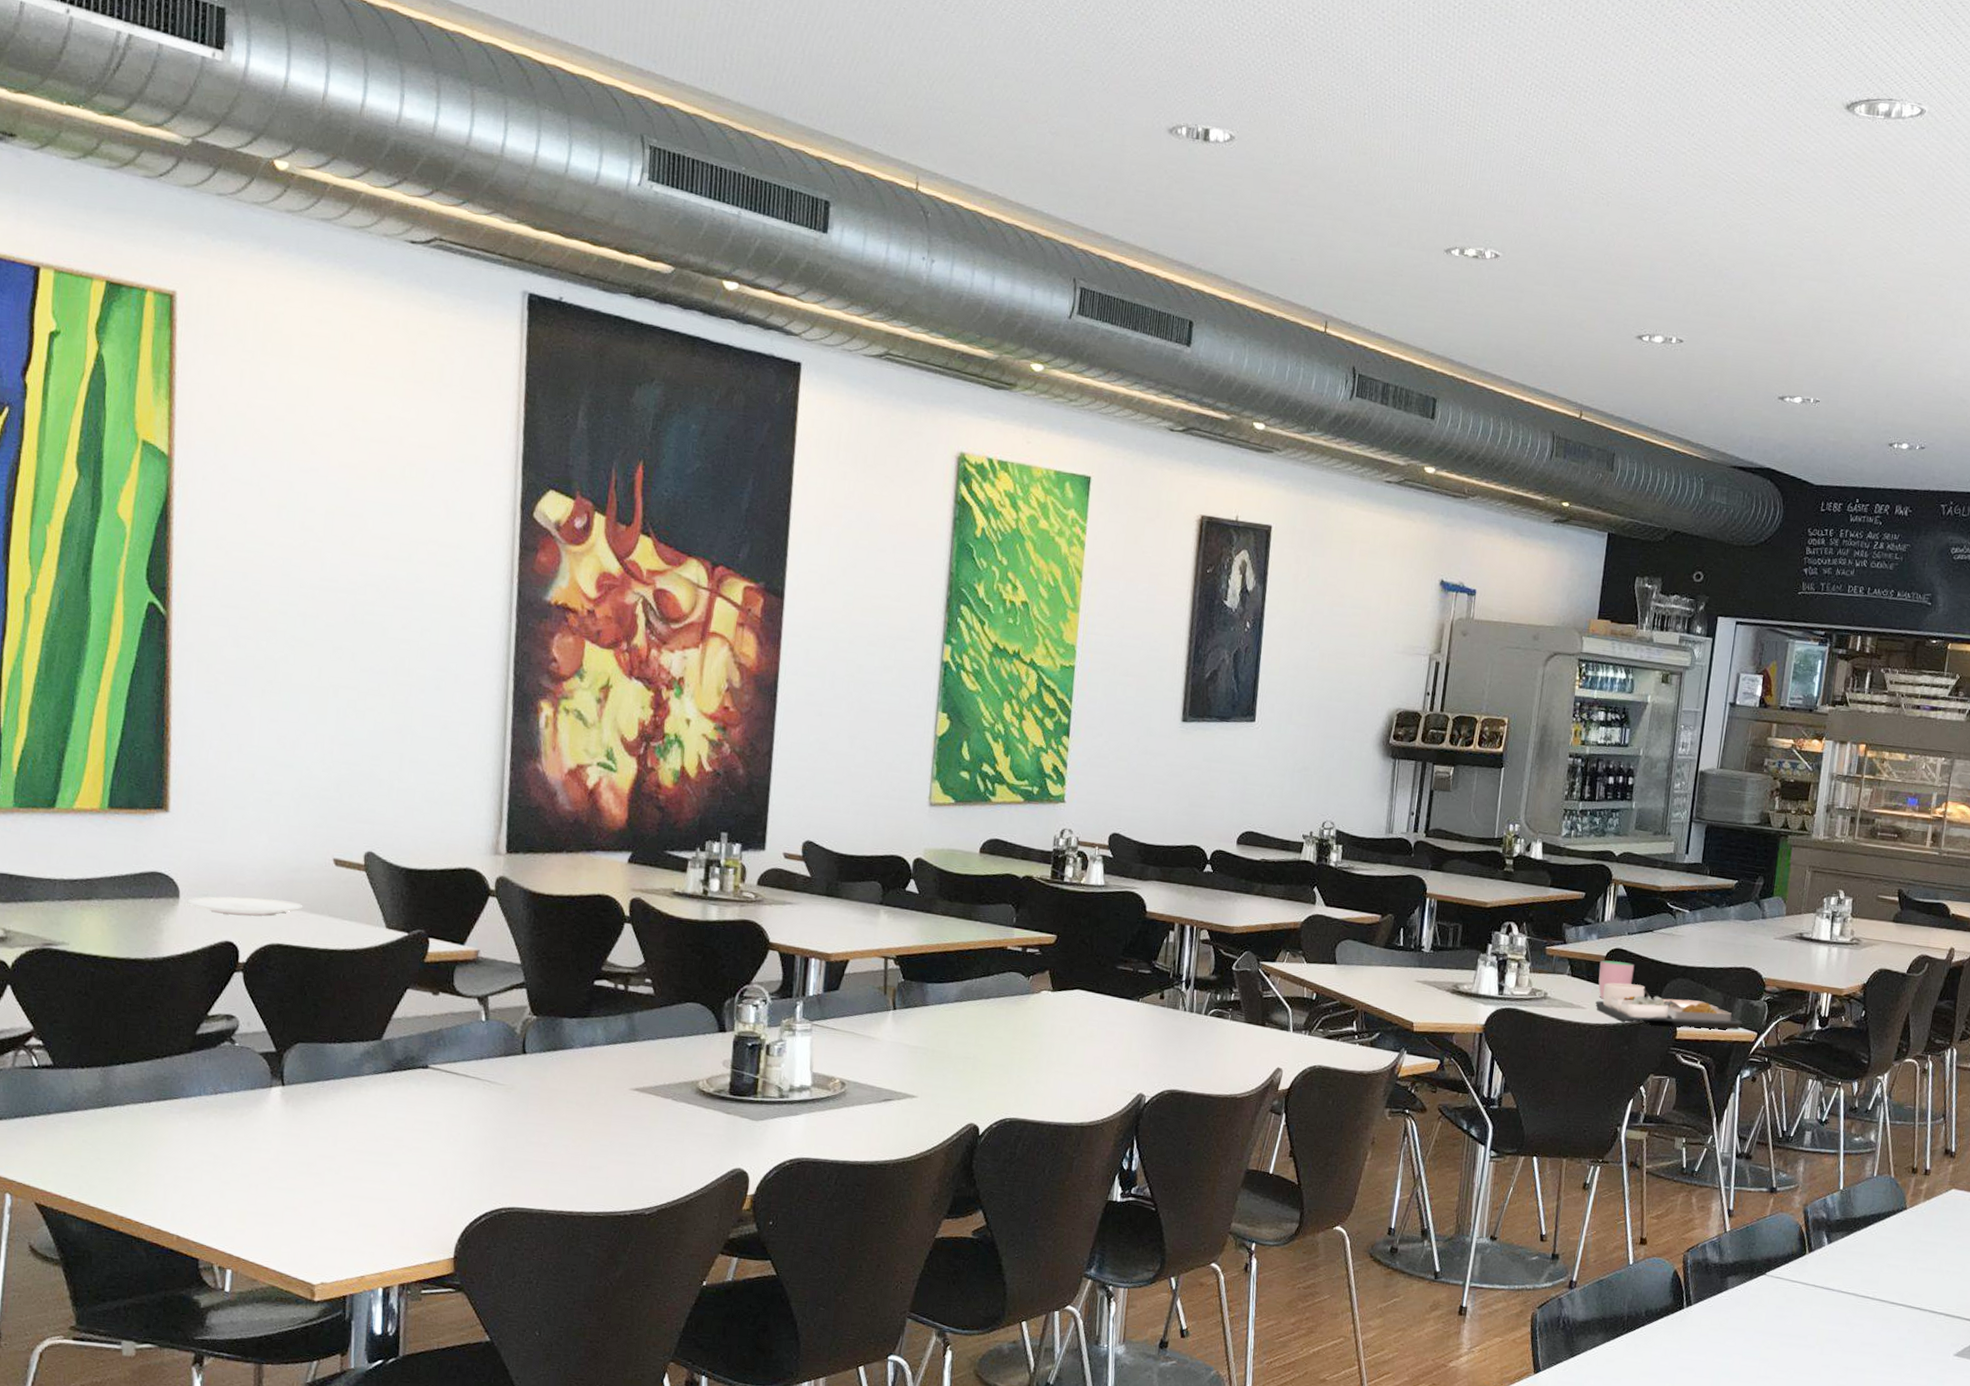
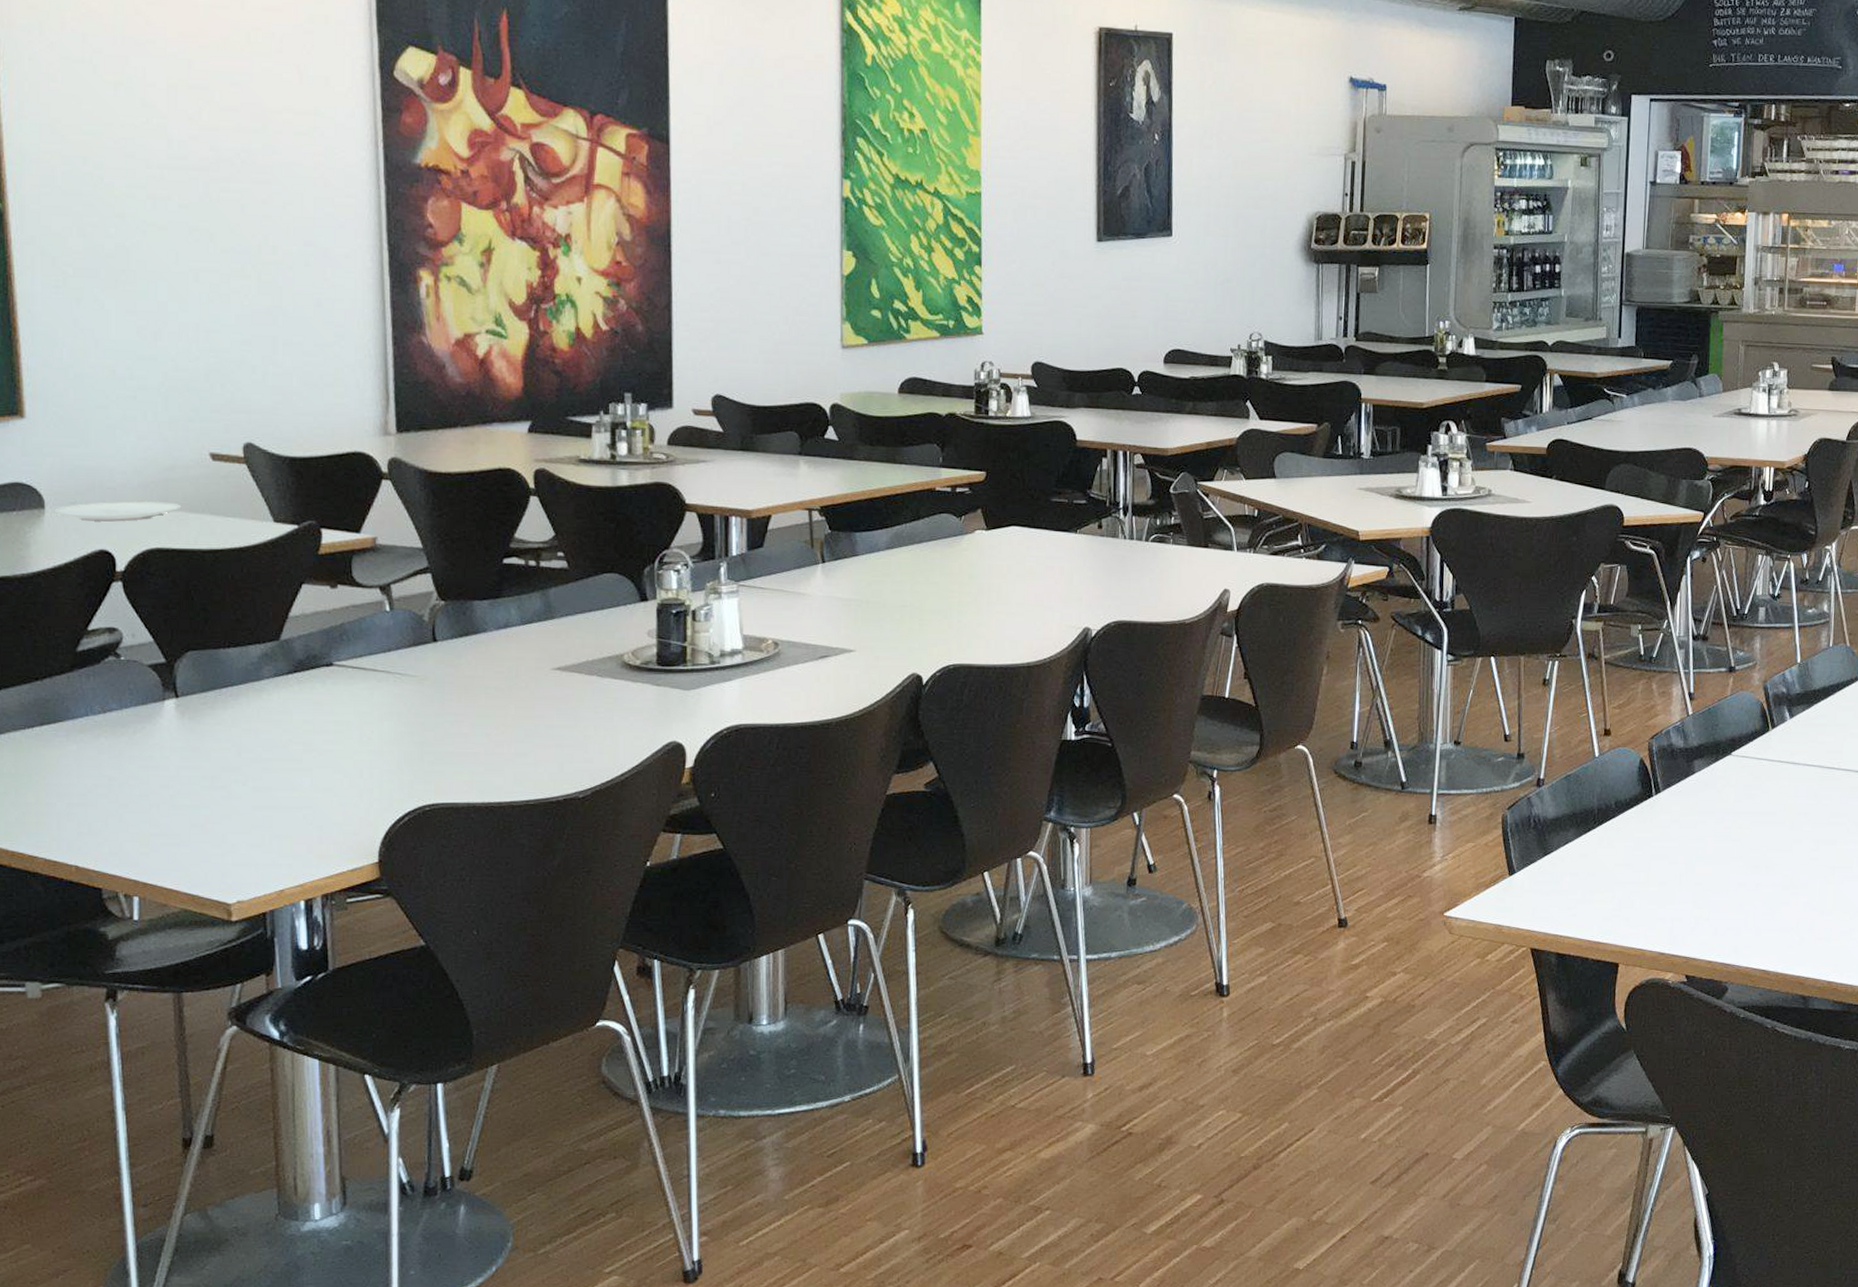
food tray: present [1595,983,1743,1030] -> none [1540,473,1689,515]
cup: present [1598,960,1635,999] -> none [1541,452,1577,491]

